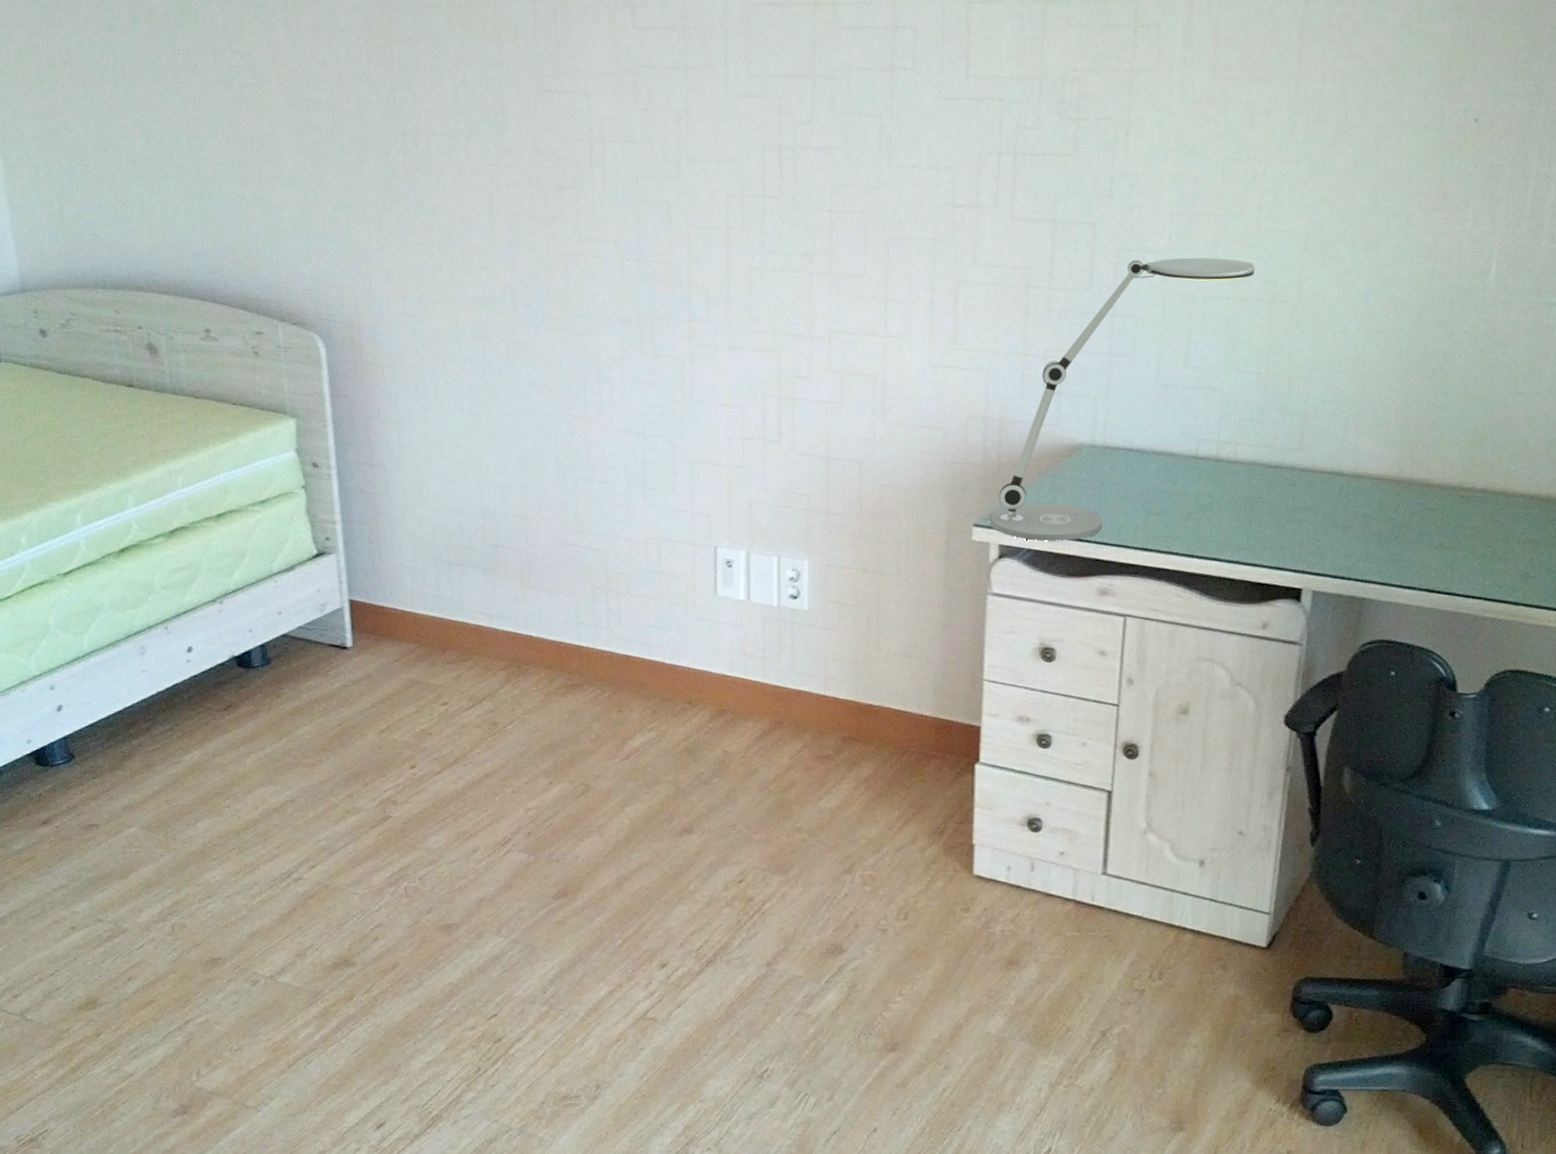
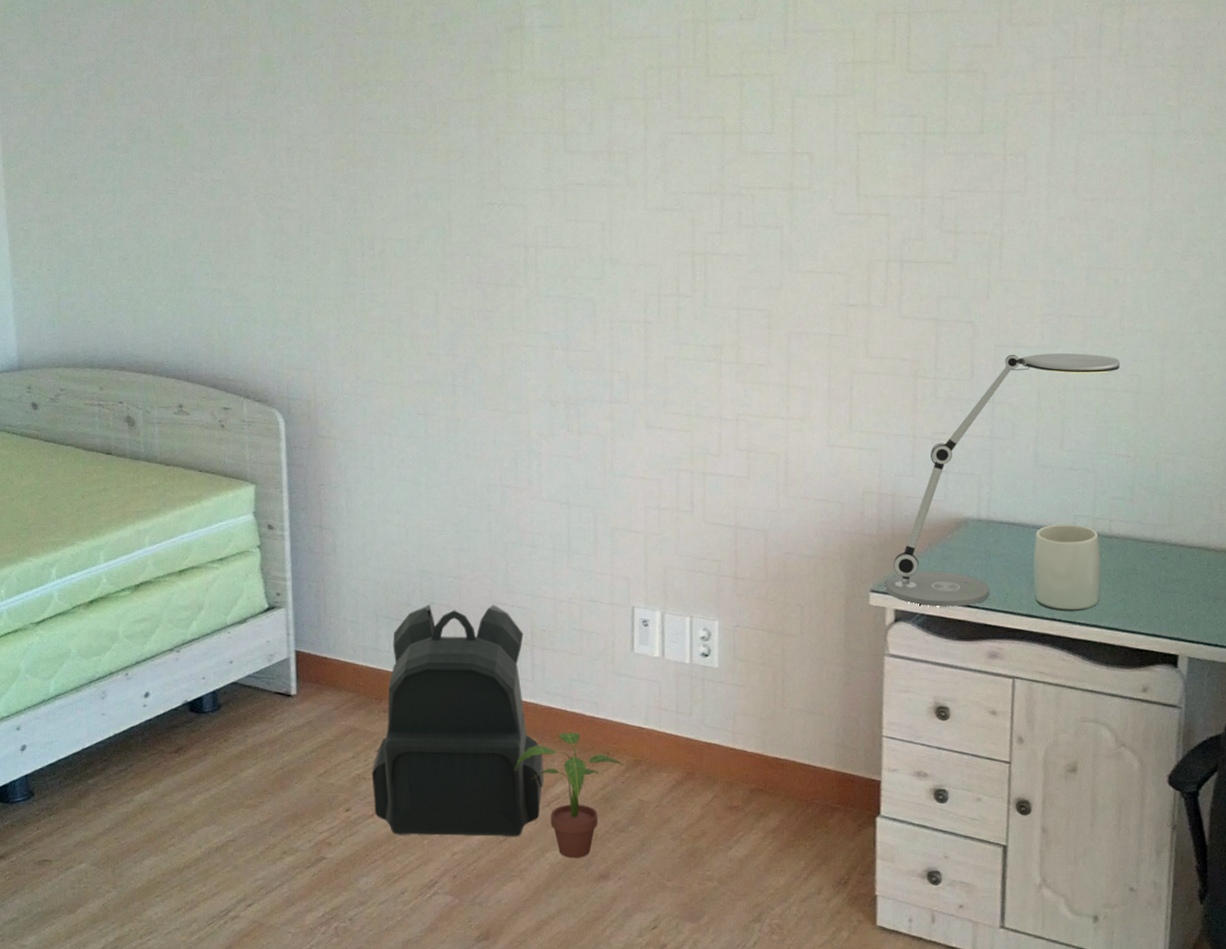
backpack: none [437,546,622,792] -> present [371,605,544,837]
potted plant: none [591,681,708,812] -> present [515,732,624,858]
mug: none [1150,449,1225,545] -> present [1032,524,1102,612]

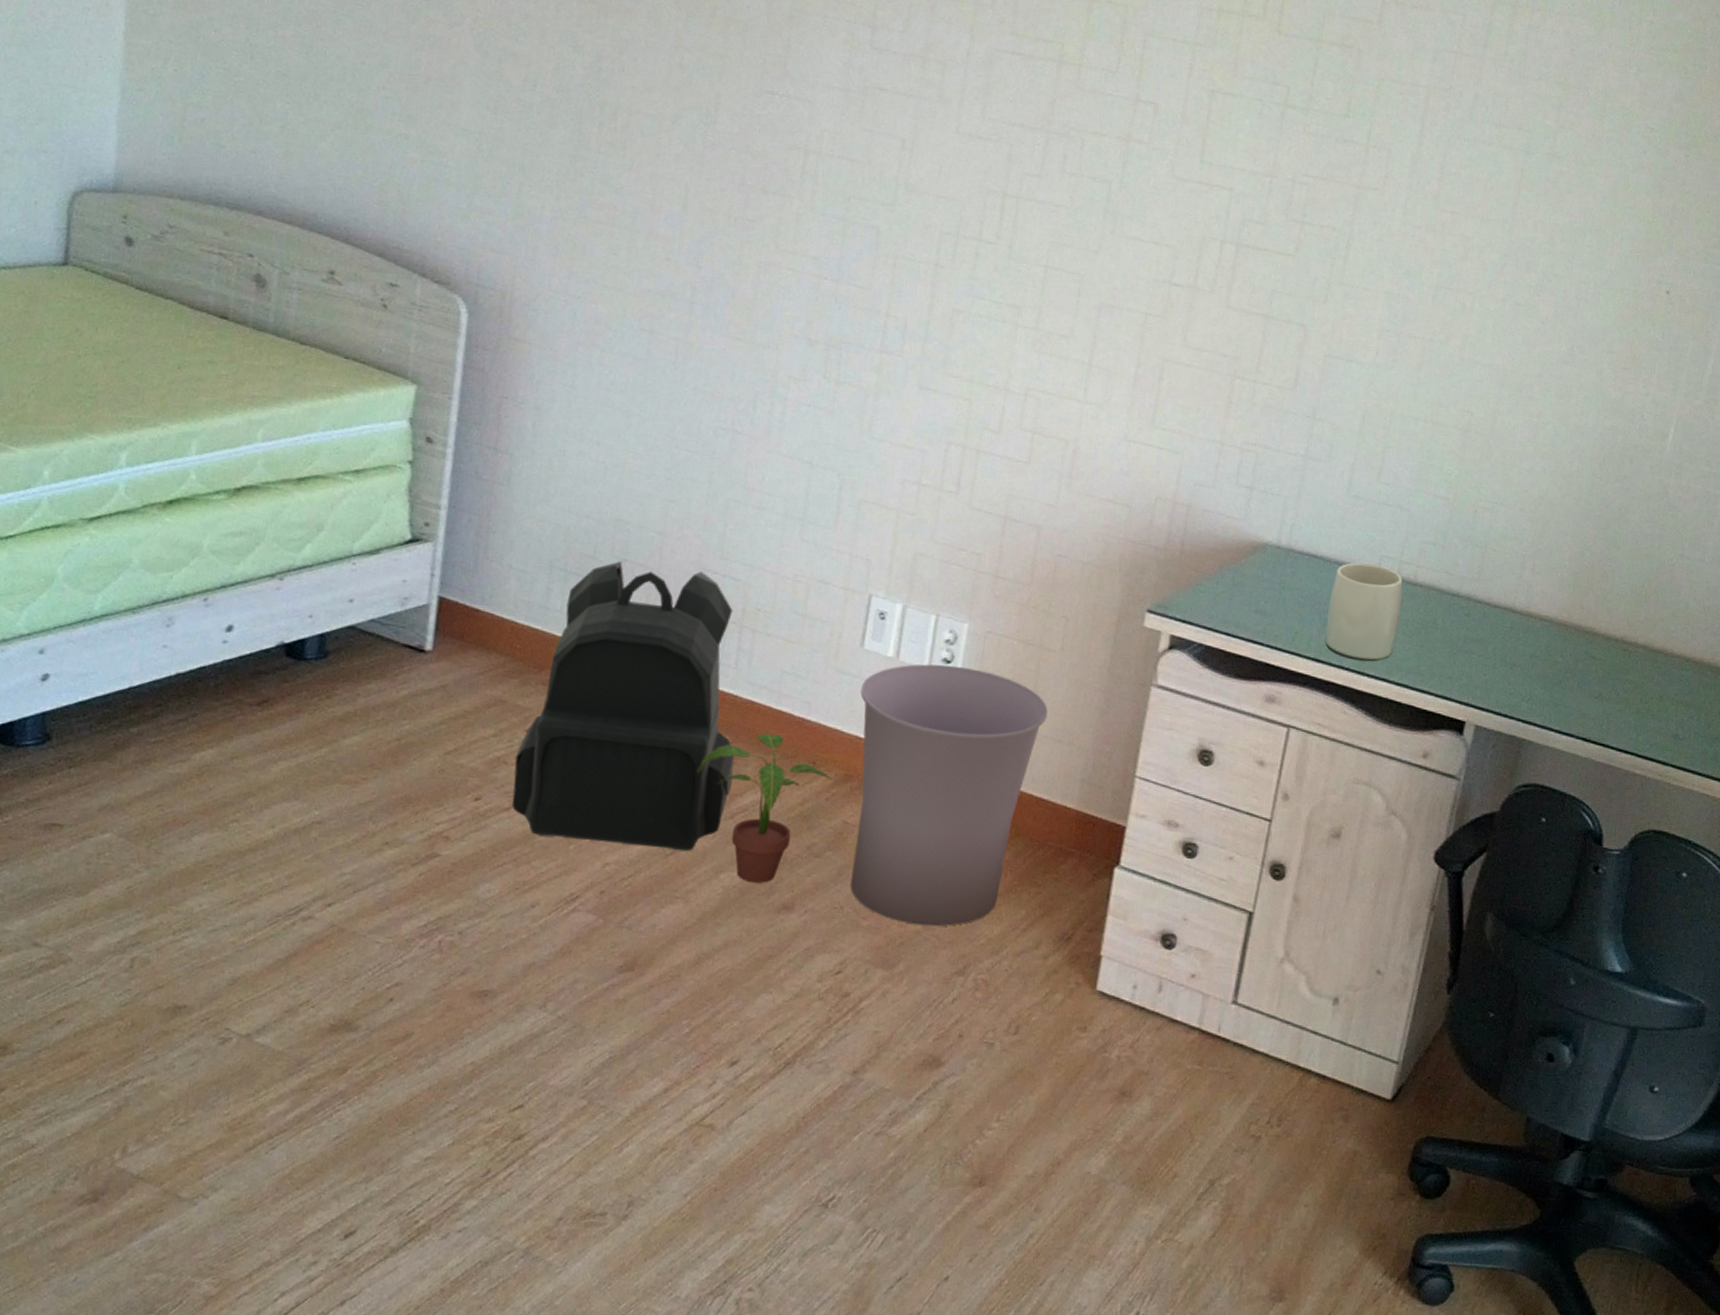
waste bin: none [637,658,797,882] -> present [850,664,1048,927]
desk lamp: present [885,352,1121,607] -> none [1163,367,1455,641]

